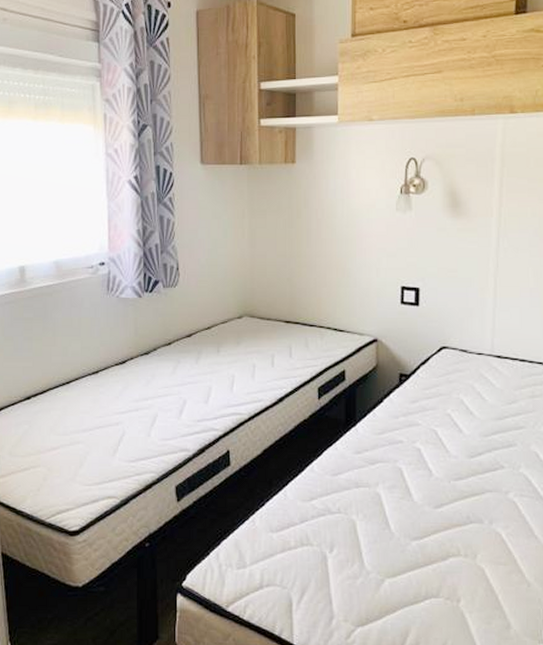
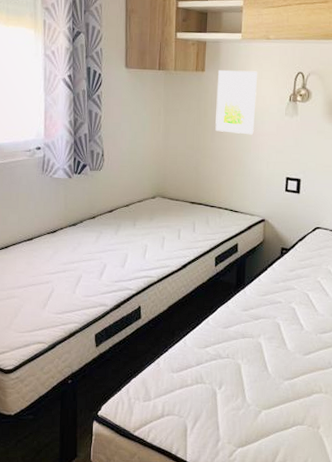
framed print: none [311,159,360,237] -> present [215,69,257,135]

